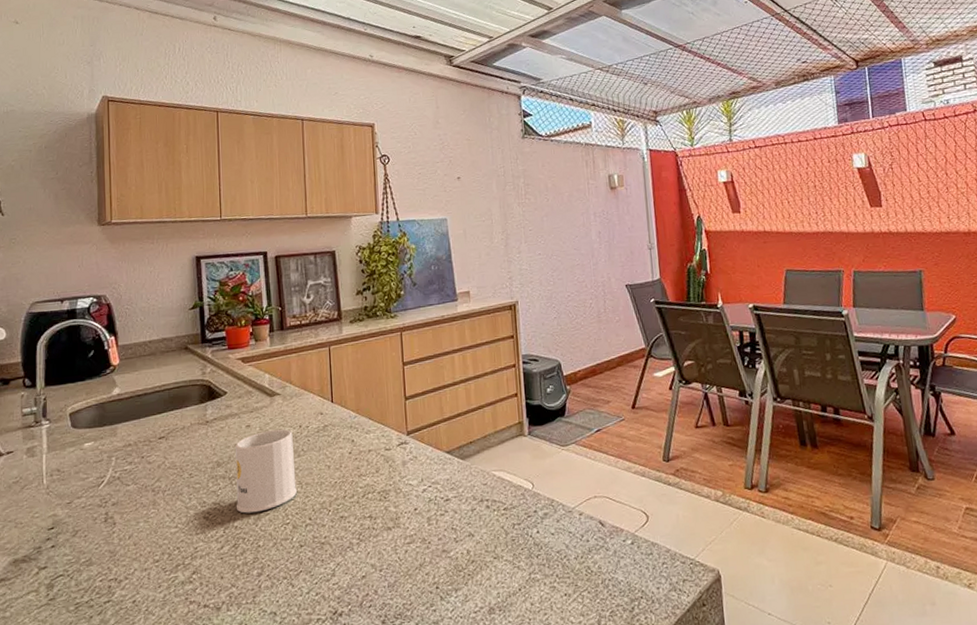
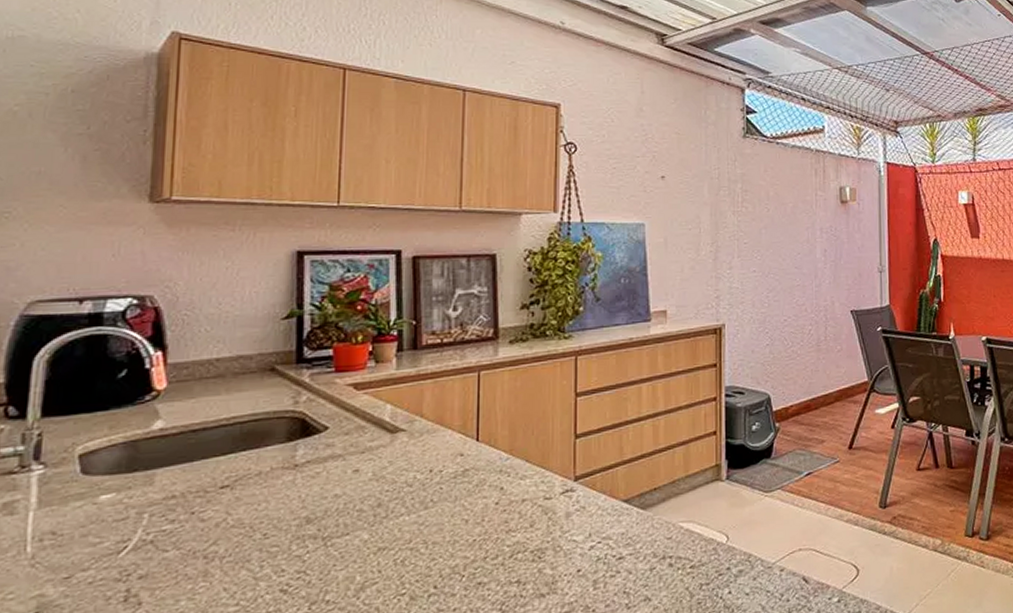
mug: present [235,429,298,514] -> none [329,474,421,584]

